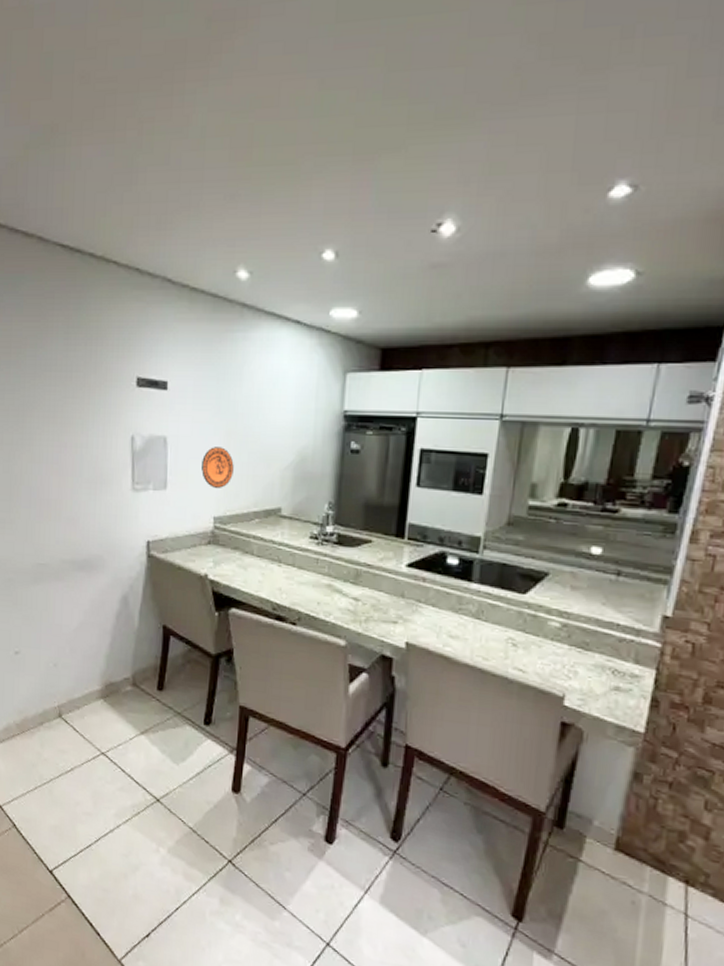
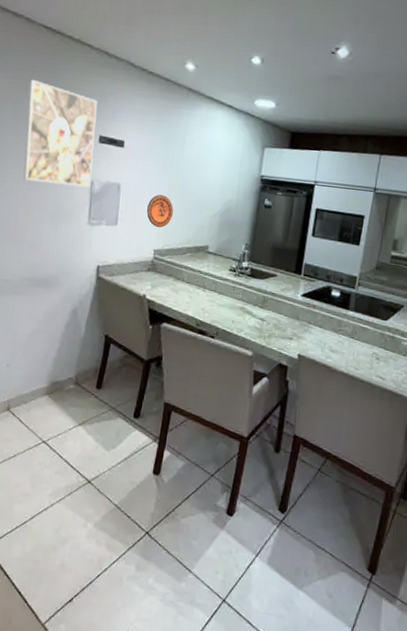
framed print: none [48,315,132,445] -> present [23,80,99,188]

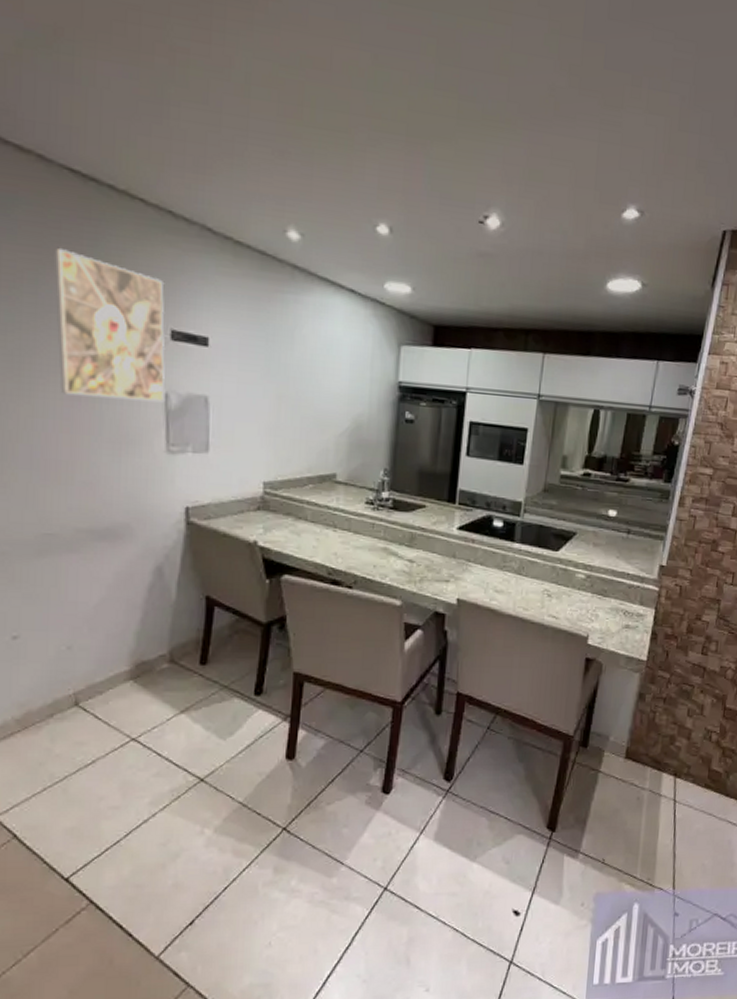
decorative plate: present [147,194,174,228] -> none [249,409,285,454]

